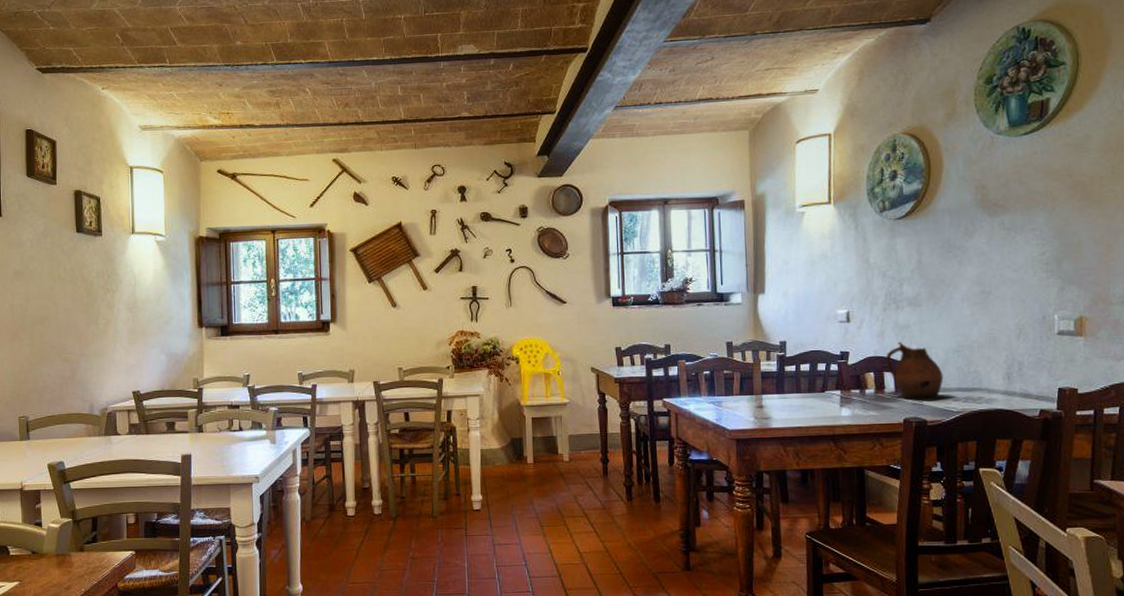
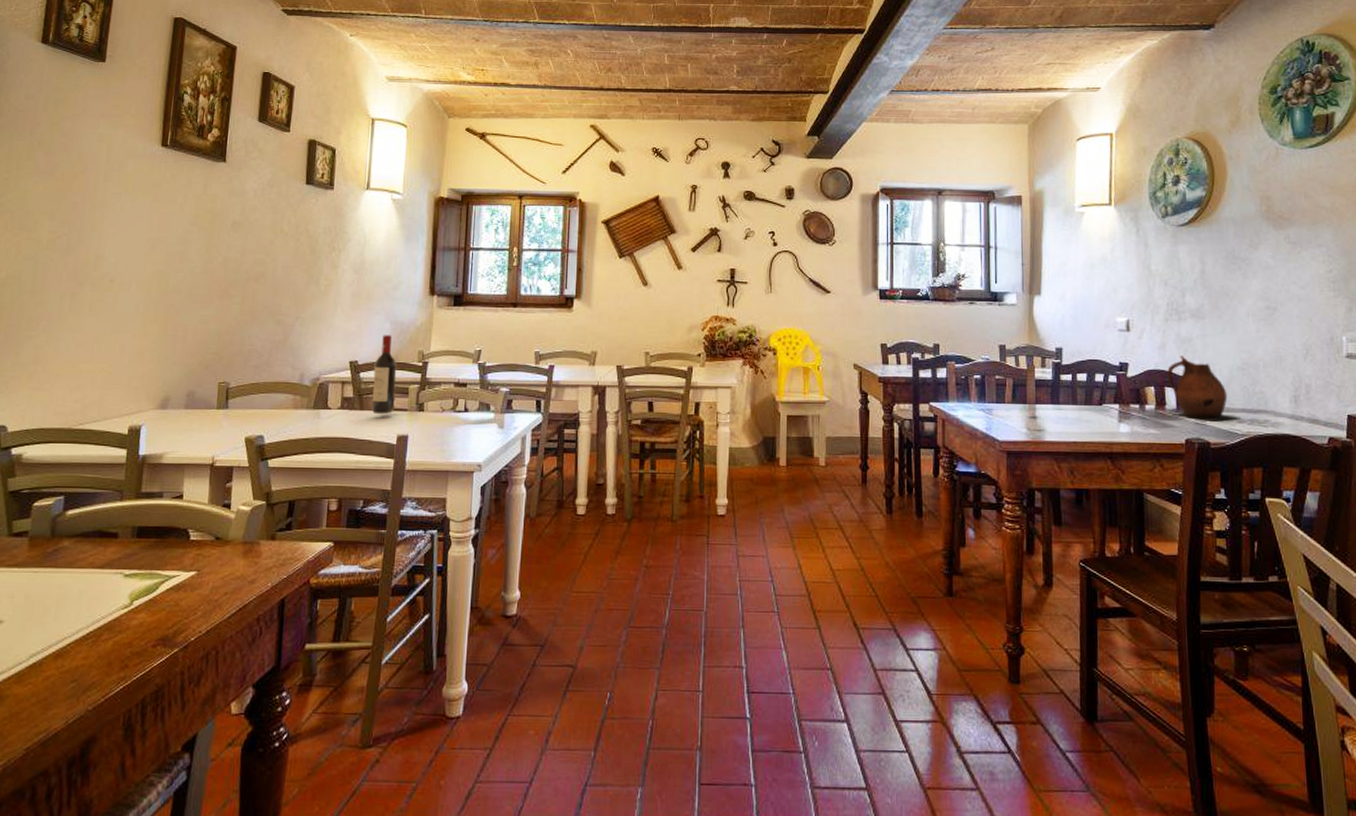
wine bottle: none [155,366,177,438] -> present [371,335,397,415]

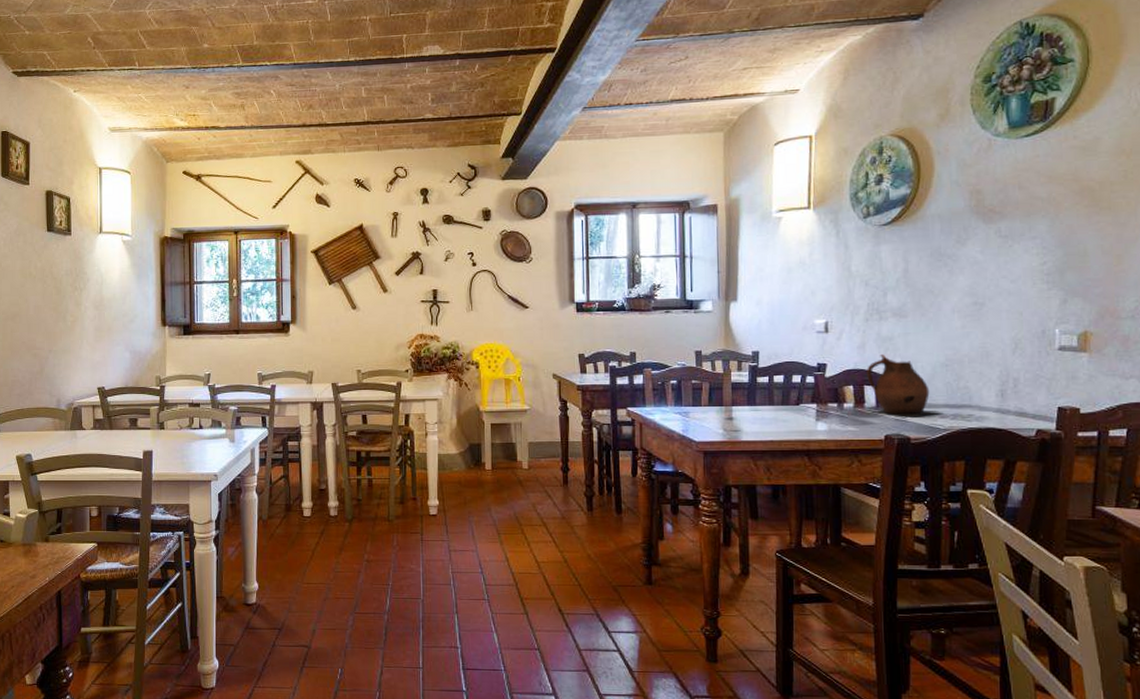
wine bottle: present [371,335,397,415] -> none [119,363,139,433]

